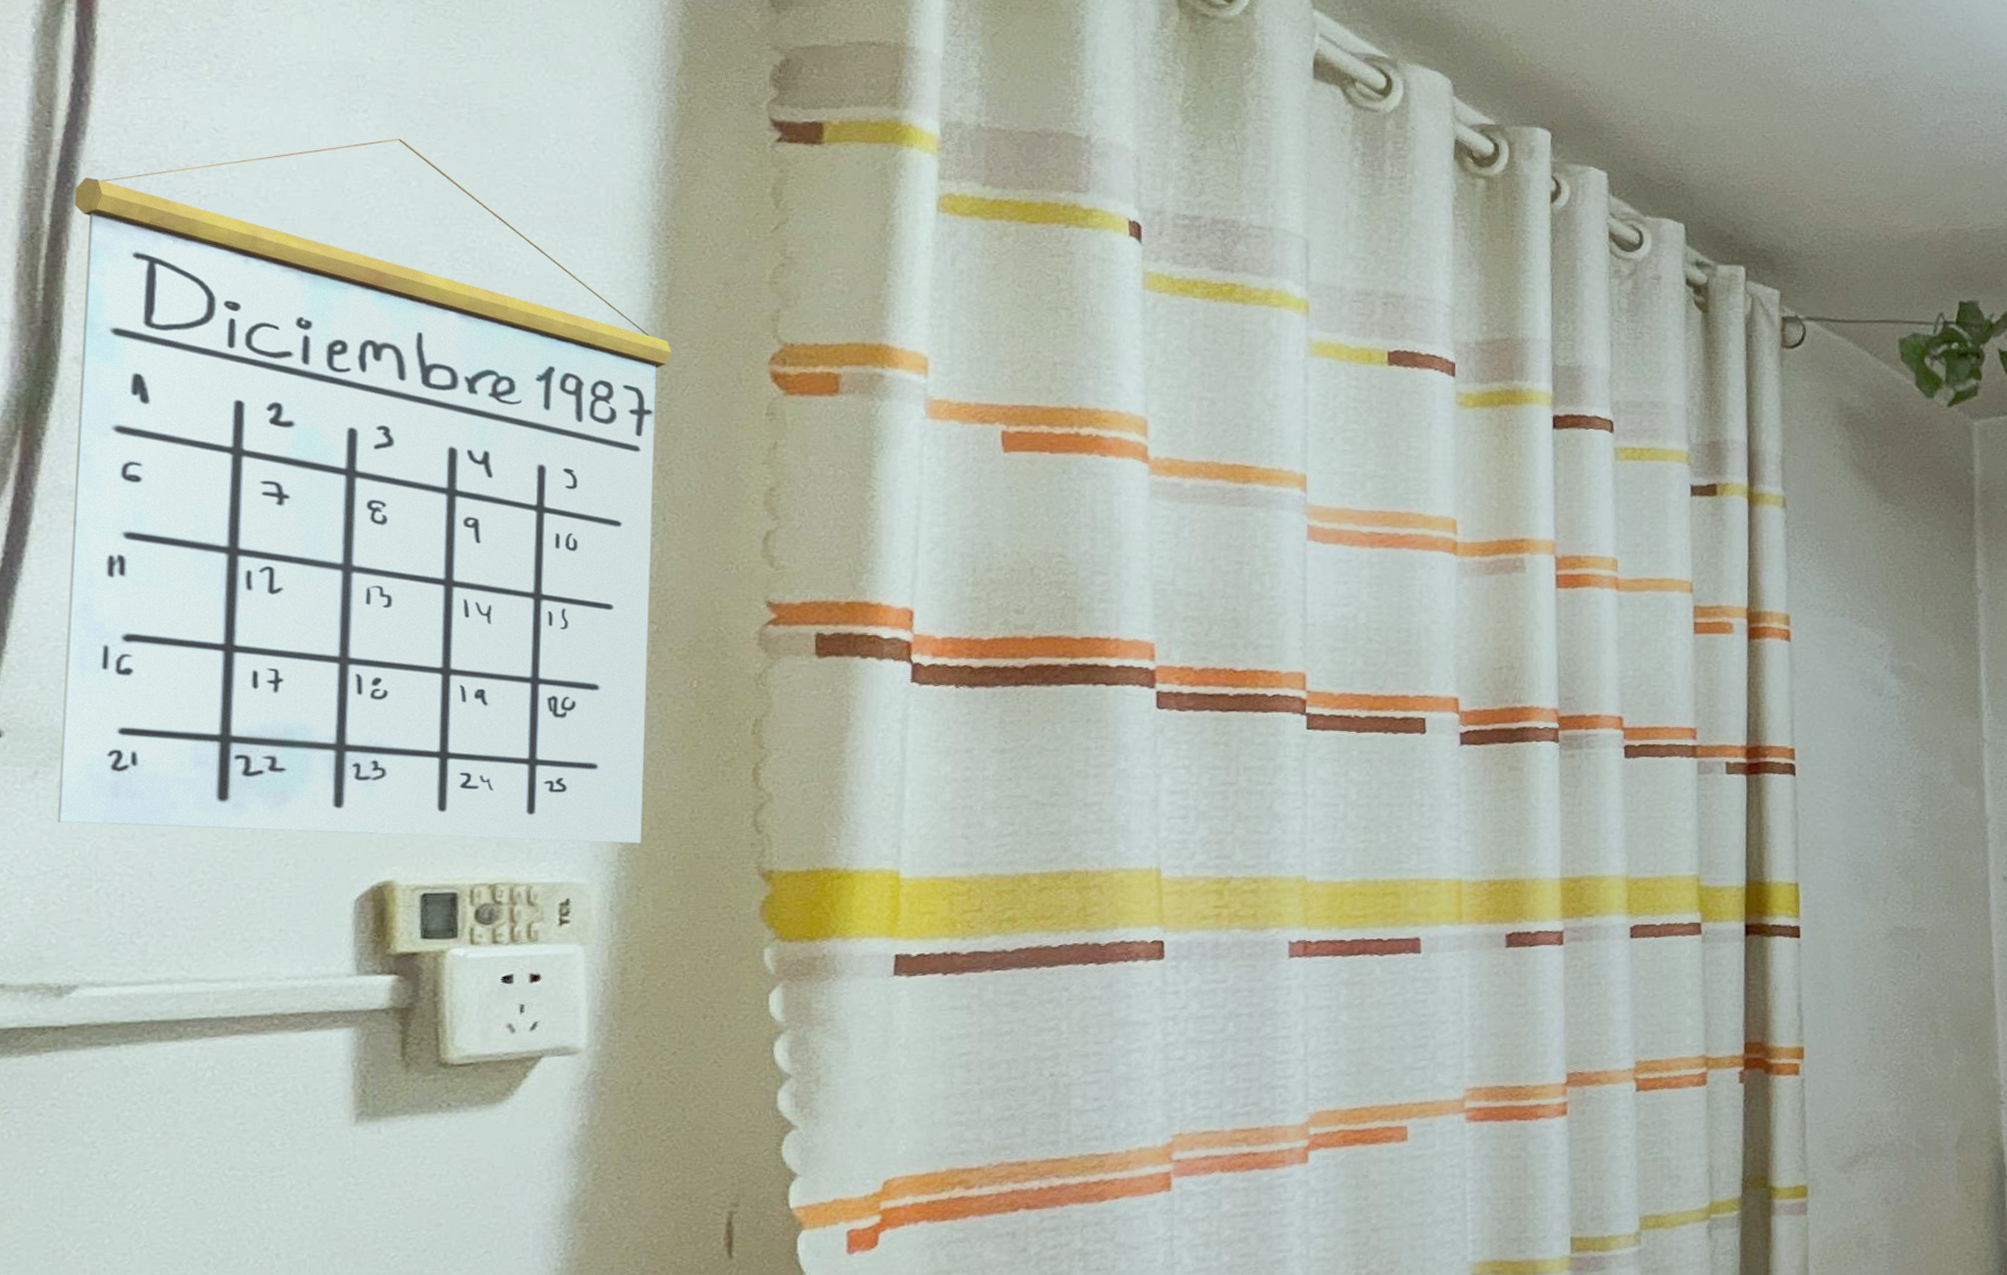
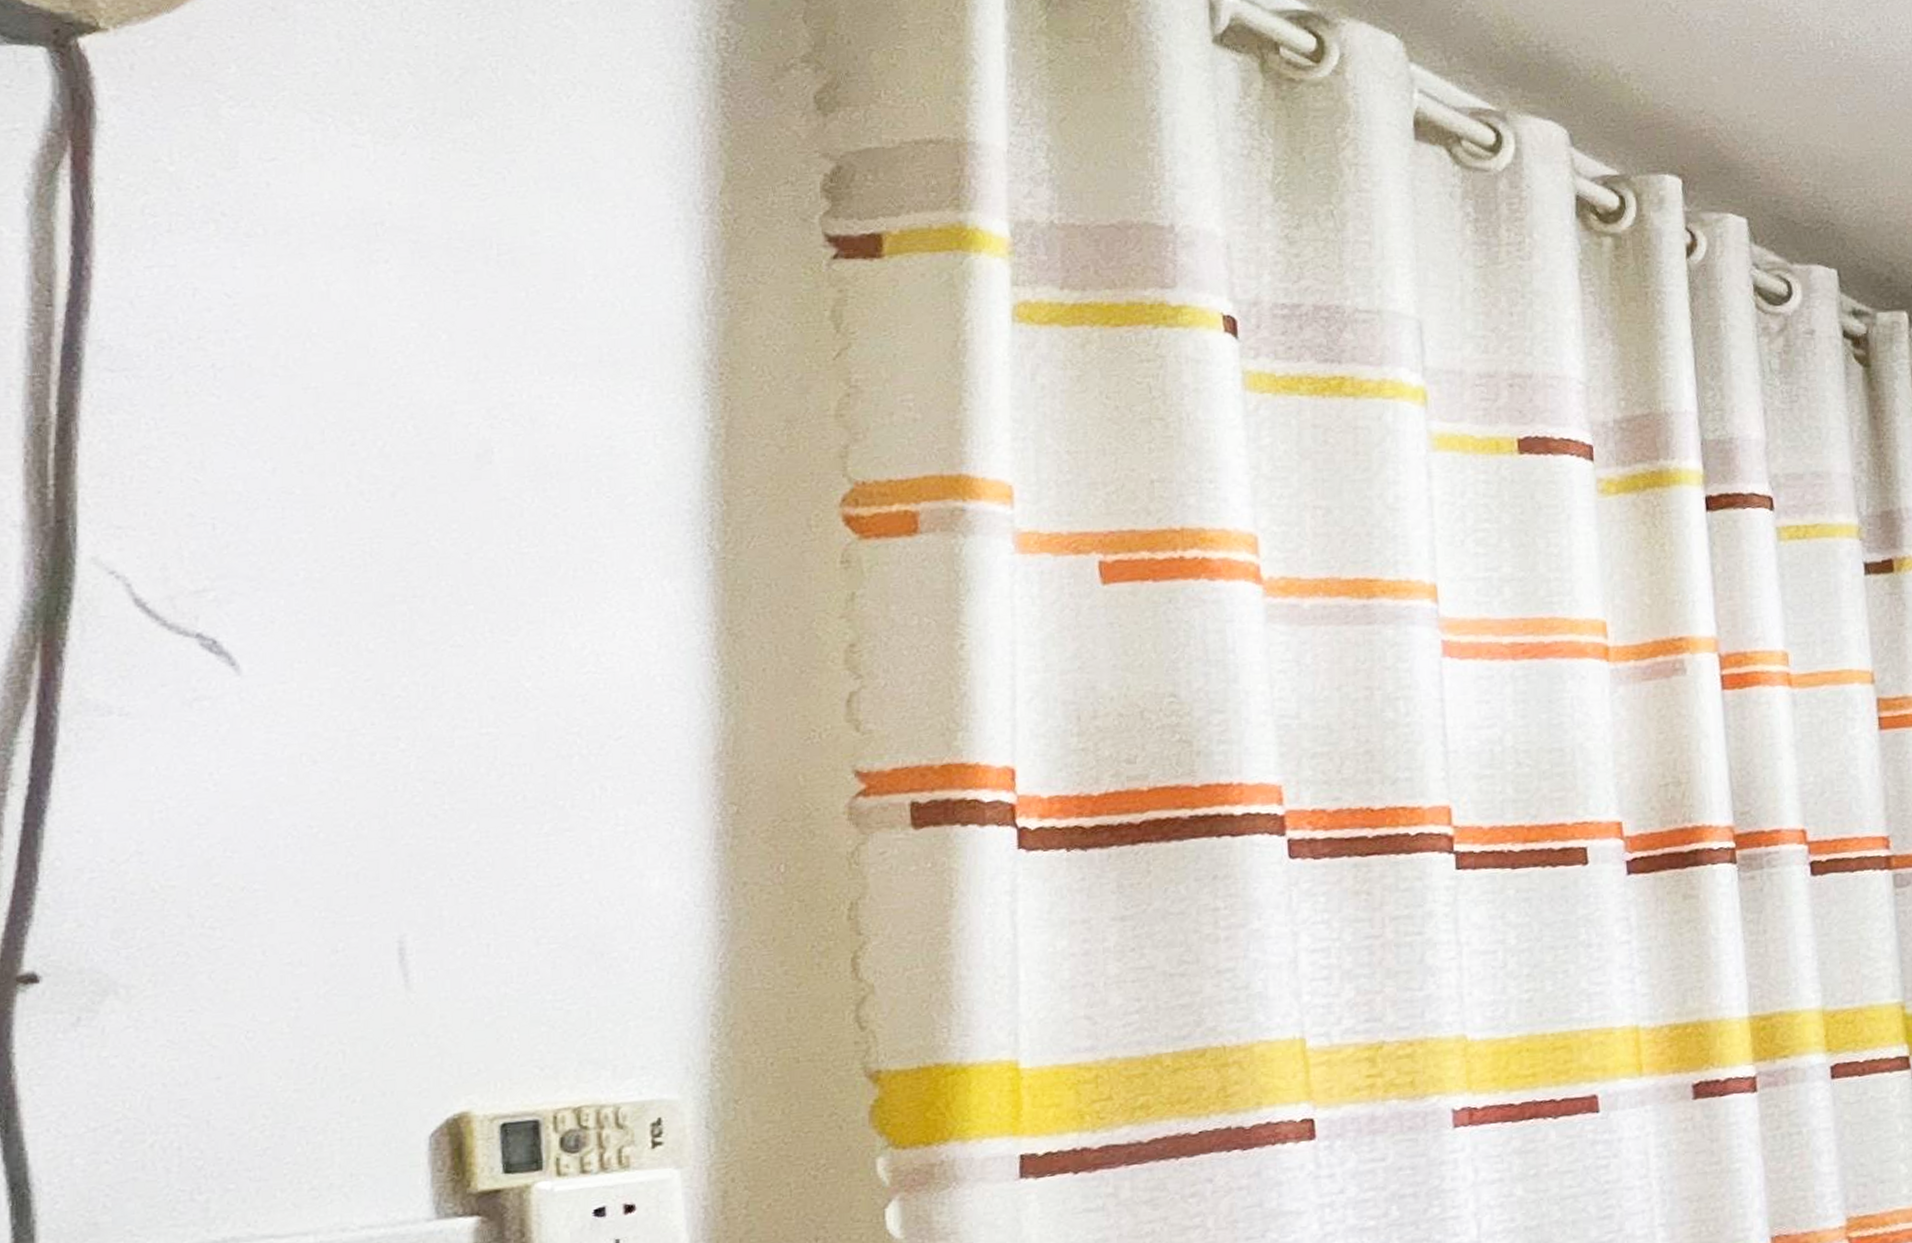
calendar: present [57,138,671,844] -> none [82,288,735,1073]

